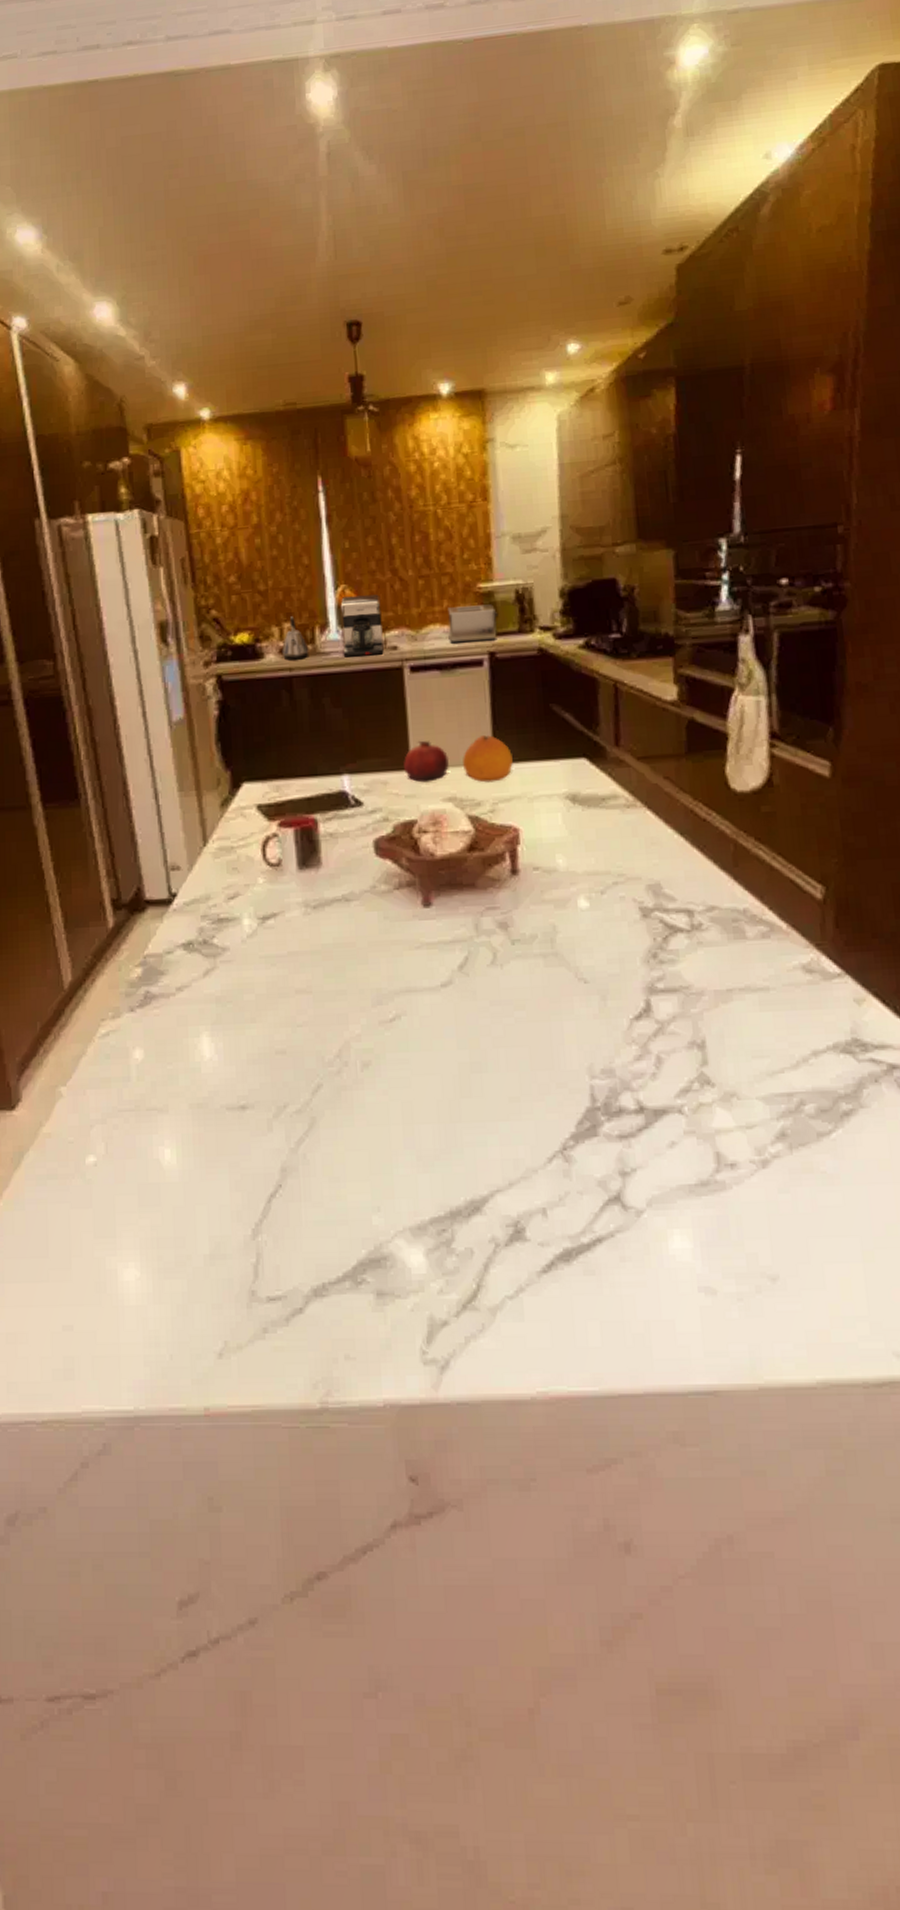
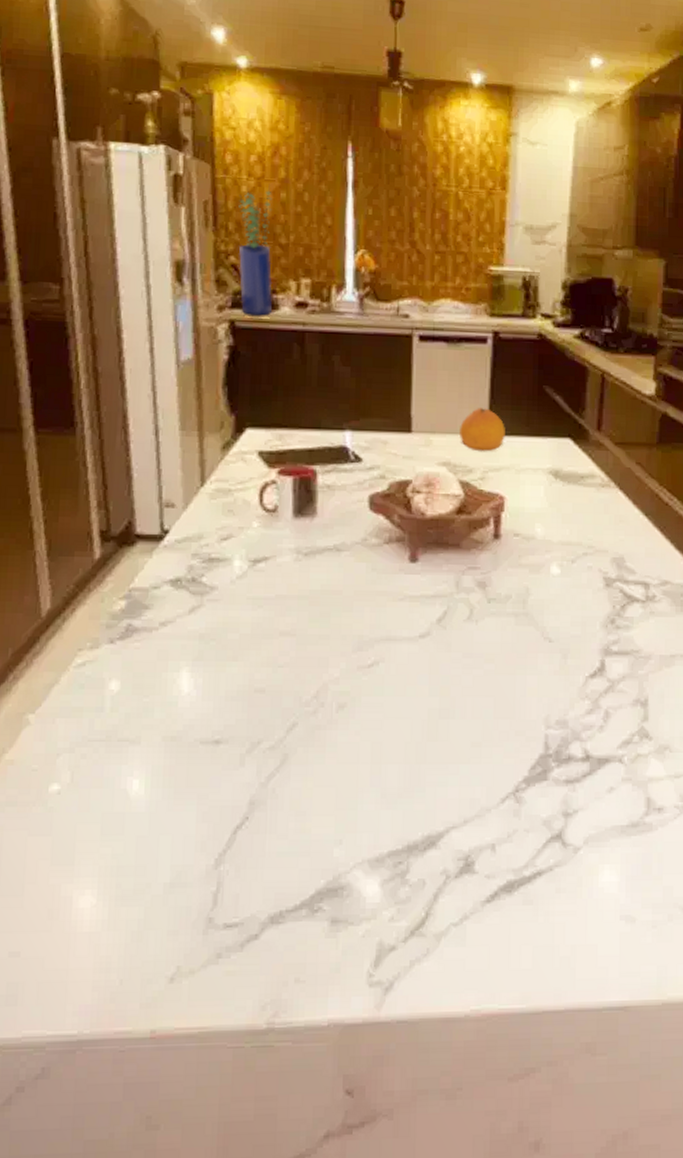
vase: none [214,533,257,669] -> present [238,185,273,317]
kettle: present [281,616,309,662] -> none [296,273,324,317]
coffee maker: present [340,594,384,659] -> none [356,261,397,322]
fruit: present [404,740,450,783] -> none [404,406,448,446]
toaster: present [446,604,499,645] -> none [457,285,506,322]

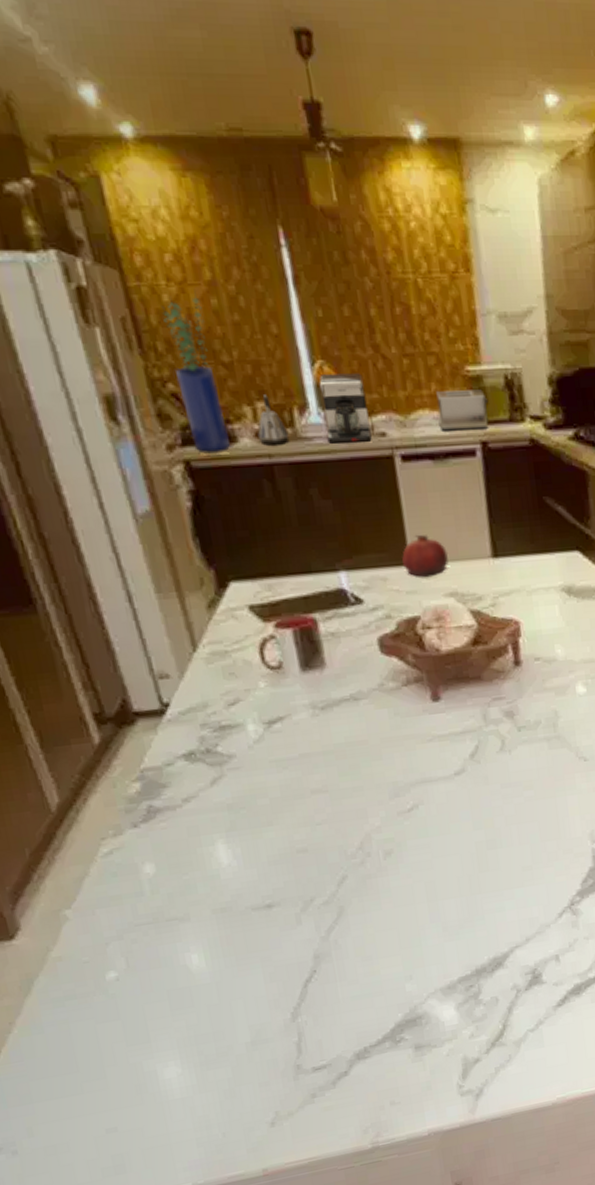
kettle: none [296,273,324,317] -> present [257,394,290,447]
coffee maker: none [356,261,397,322] -> present [319,373,372,445]
fruit: none [404,406,448,446] -> present [402,534,449,578]
toaster: none [457,285,506,322] -> present [435,389,489,433]
fruit: present [460,407,505,452] -> none [461,528,511,578]

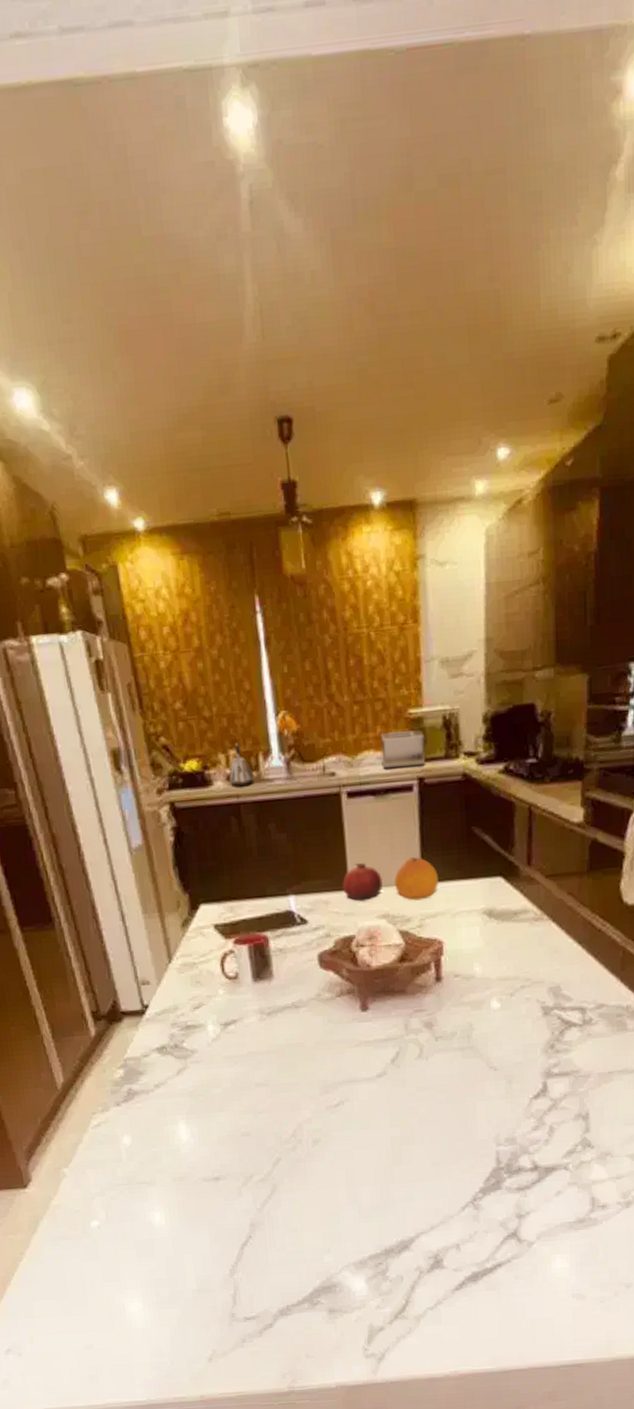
vase: present [161,290,230,454] -> none [159,656,206,796]
coffee maker: present [319,373,372,445] -> none [281,720,323,785]
fruit: none [461,528,511,578] -> present [395,856,439,901]

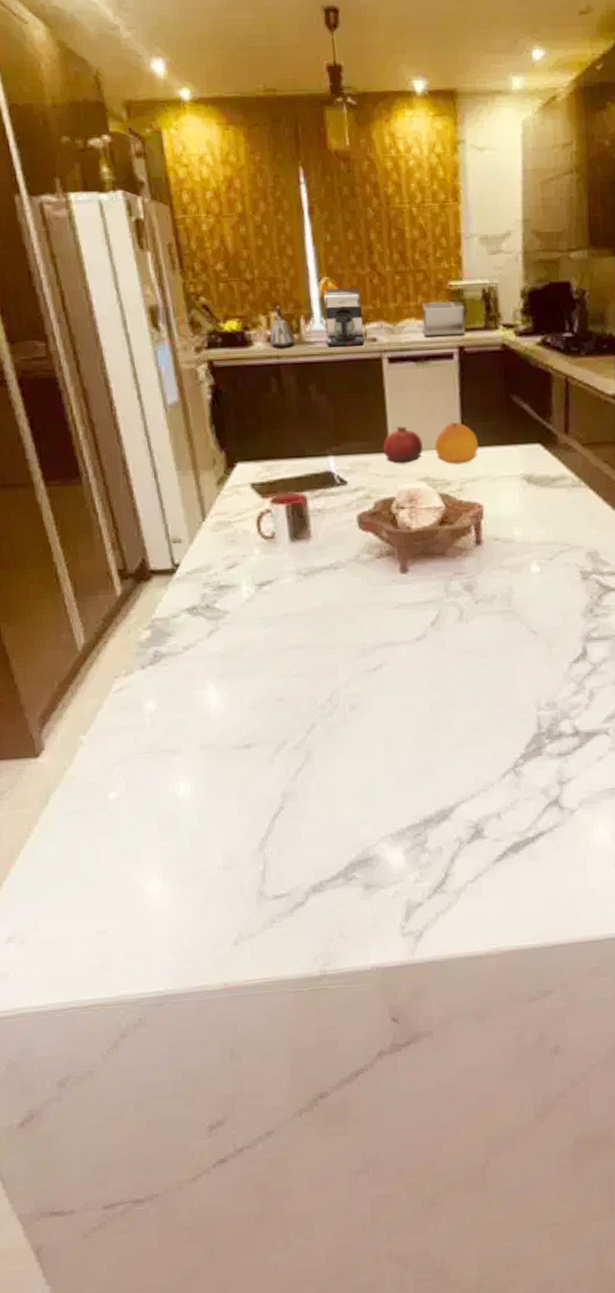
coffee maker: none [281,720,323,785] -> present [323,288,364,349]

